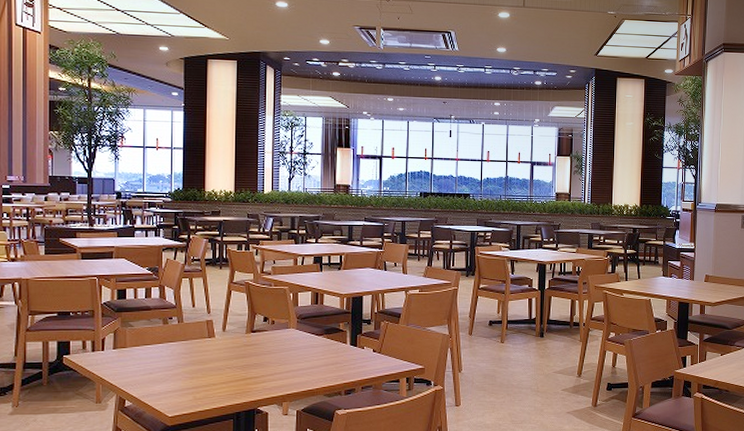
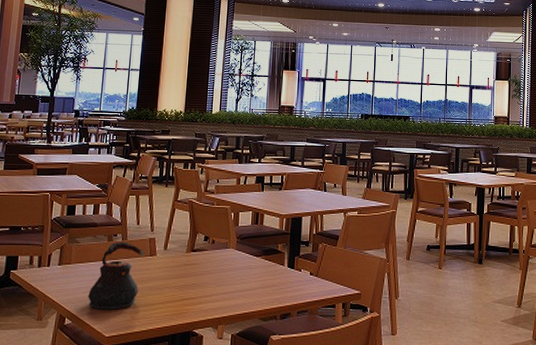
teapot: none [147,324,203,391] -> present [88,241,145,310]

